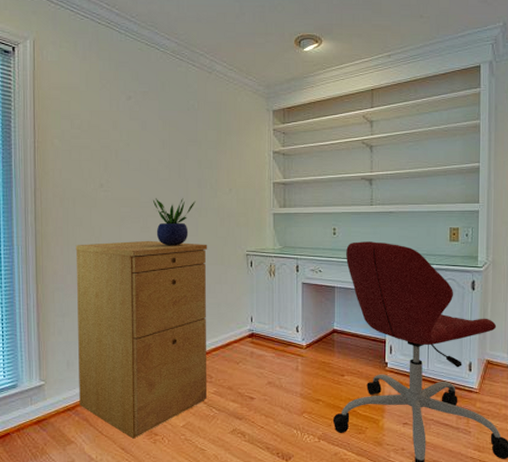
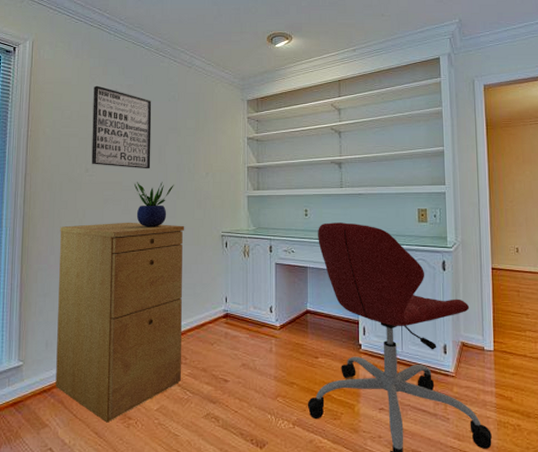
wall art: none [104,92,170,185] -> present [91,85,152,169]

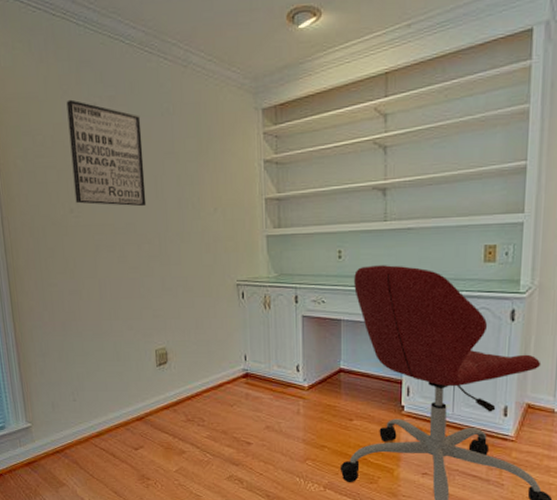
filing cabinet: present [55,222,185,423] -> none [49,271,199,483]
potted plant: present [135,182,174,227] -> none [129,221,176,277]

